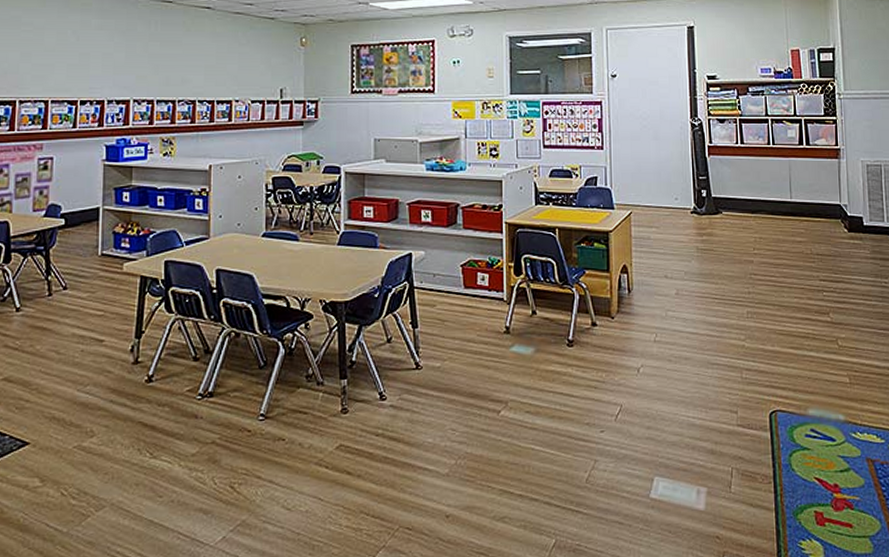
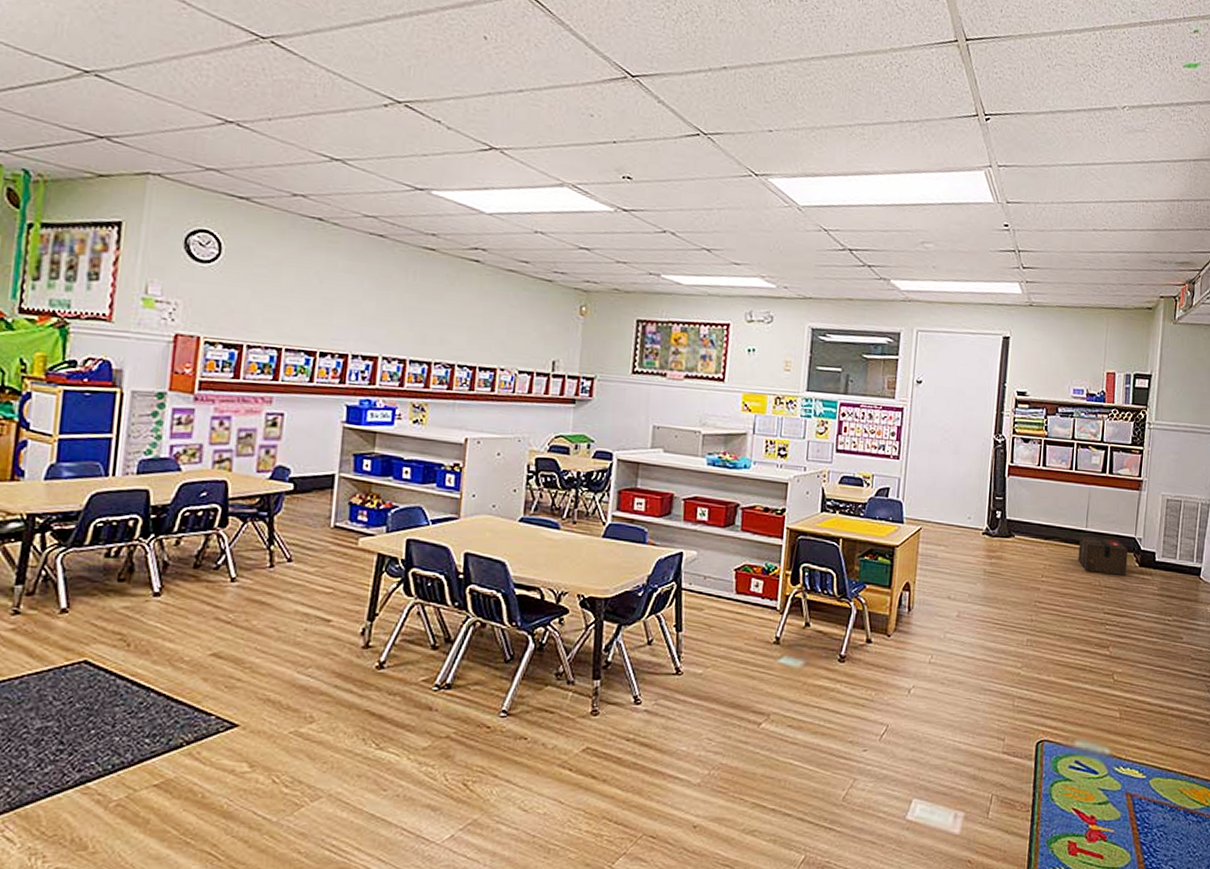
cardboard box: none [786,206,837,242] -> present [1078,535,1129,576]

